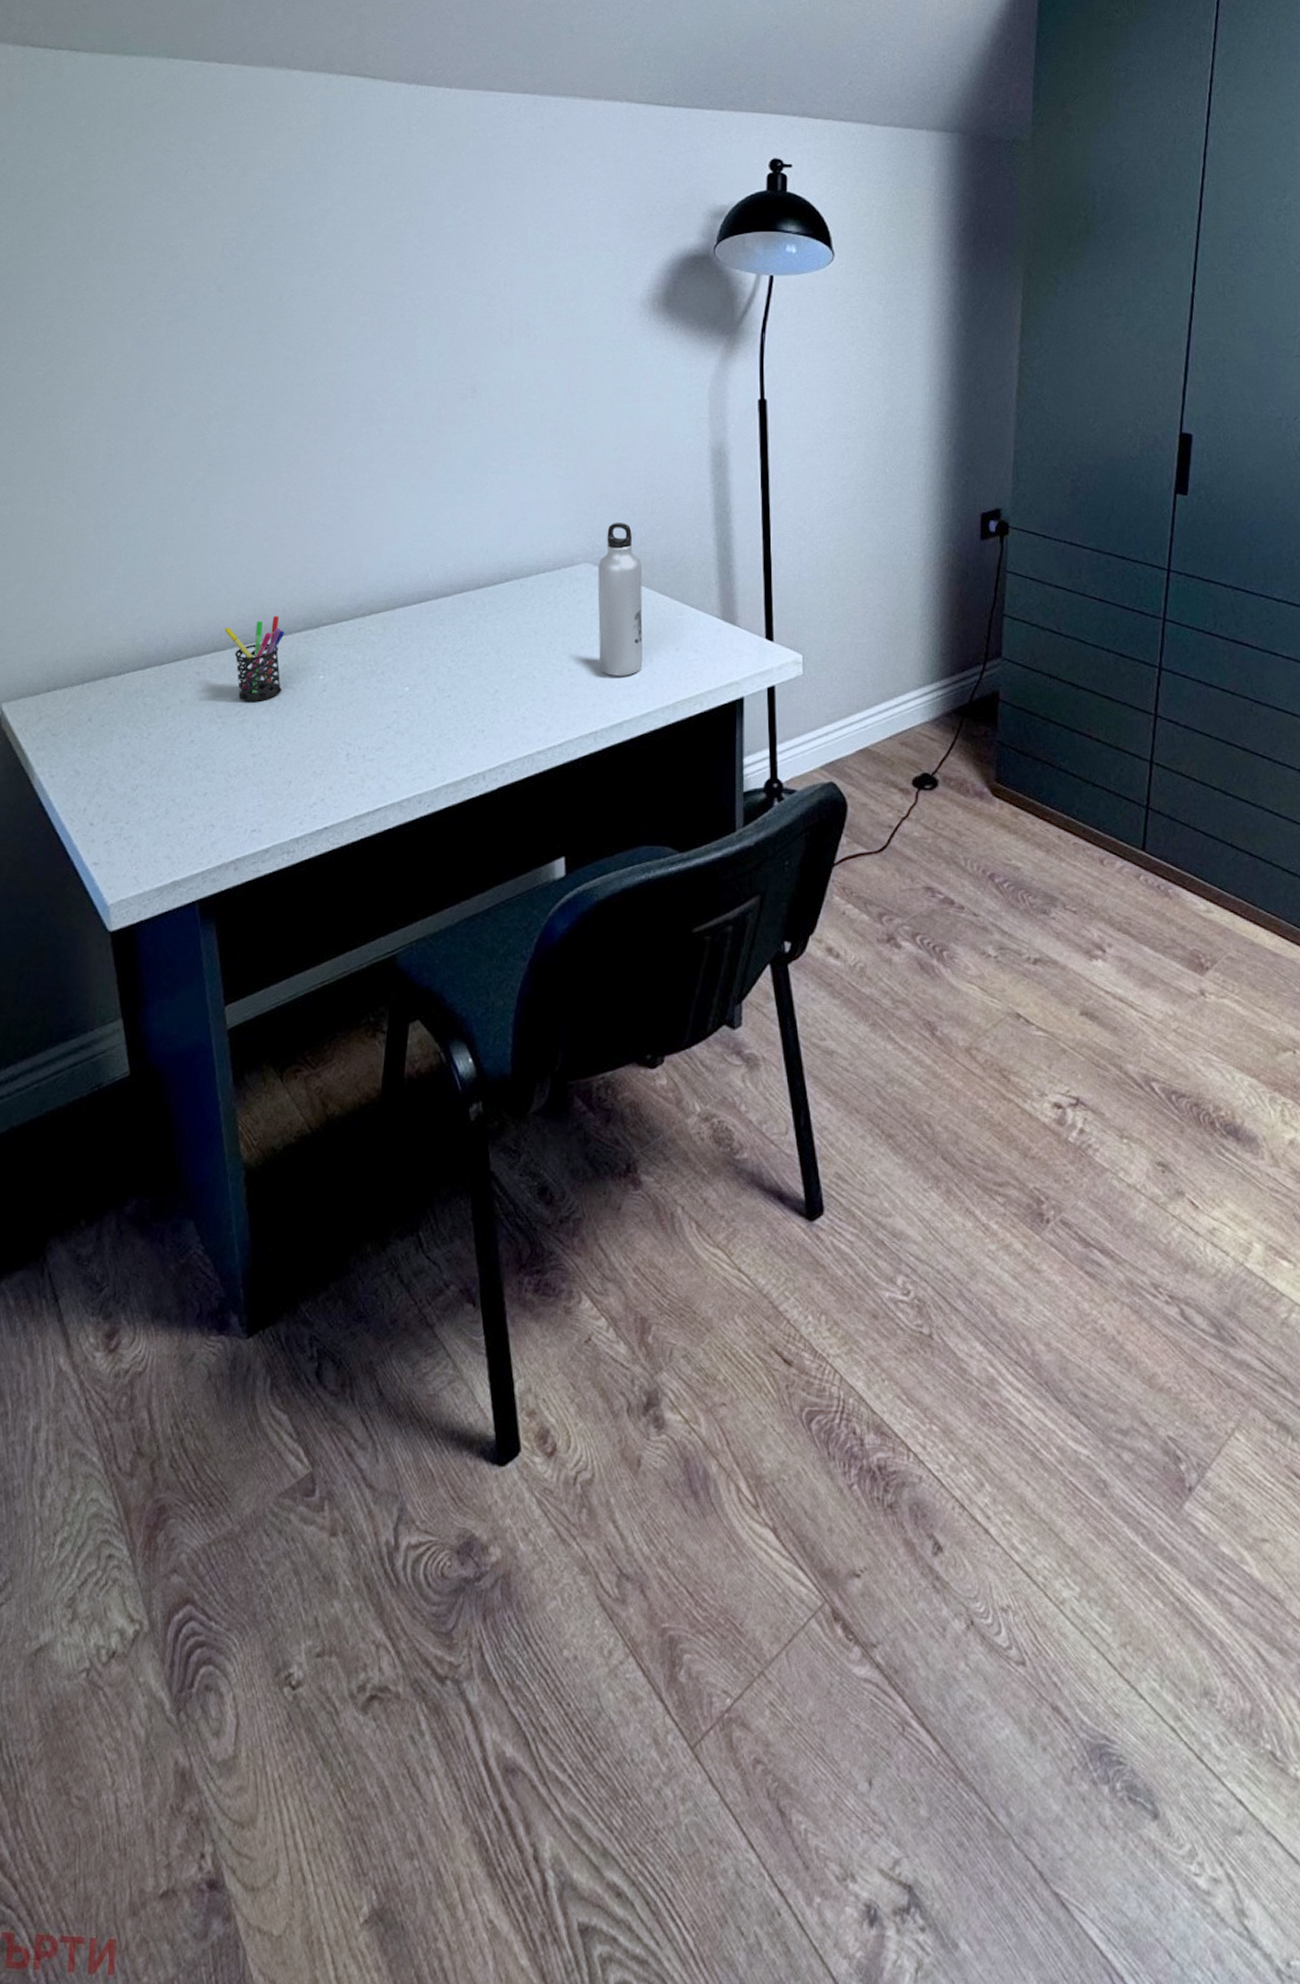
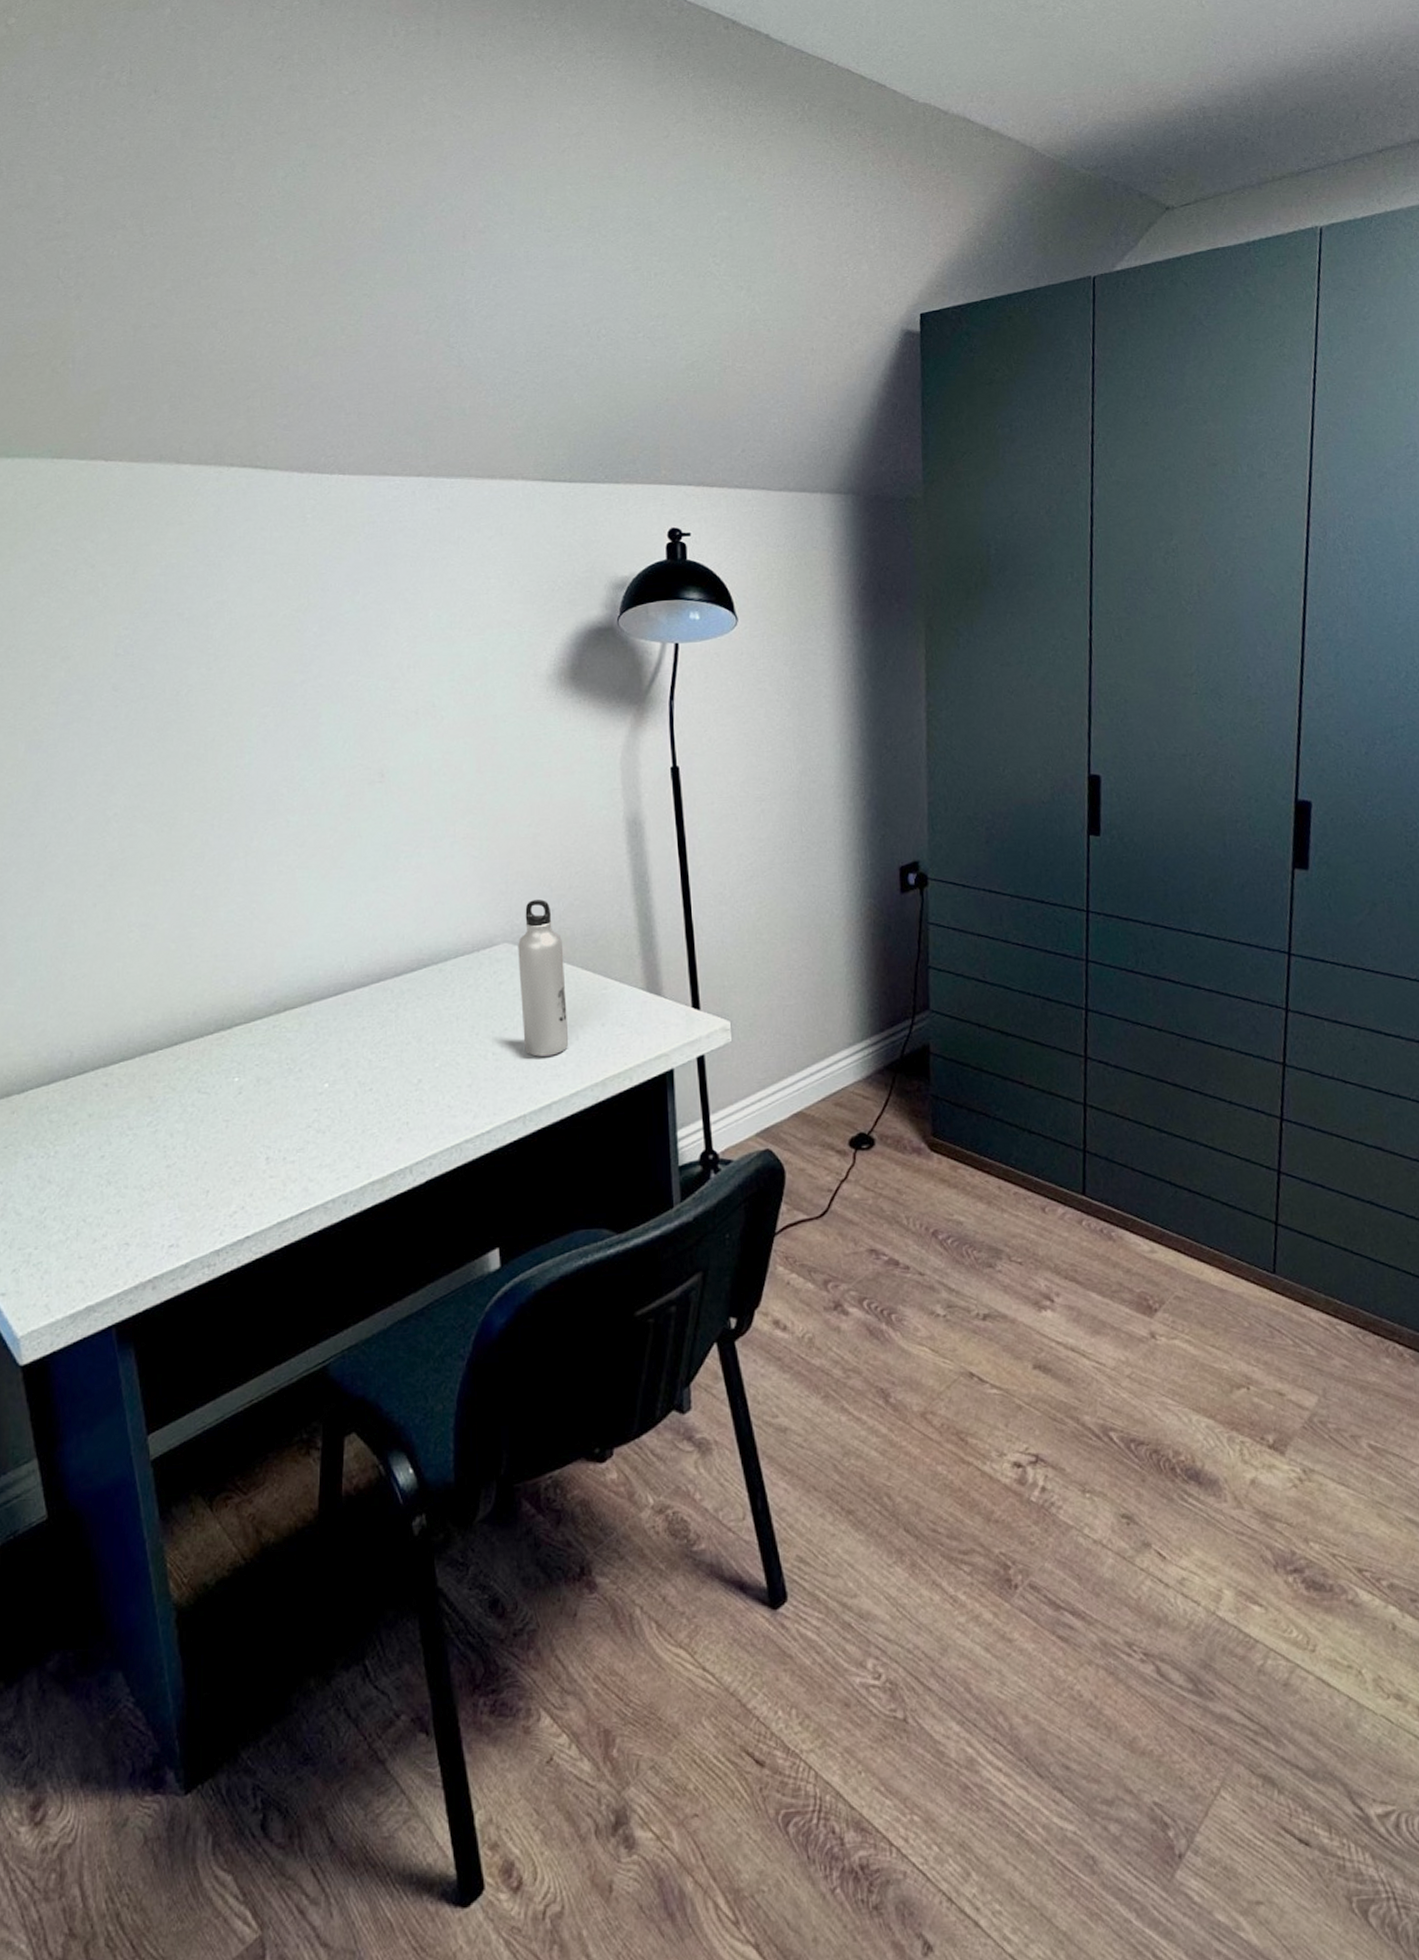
pen holder: present [224,615,285,701] -> none [132,1019,197,1111]

